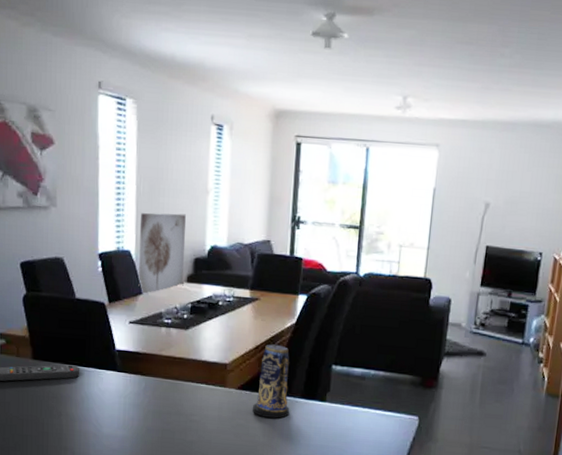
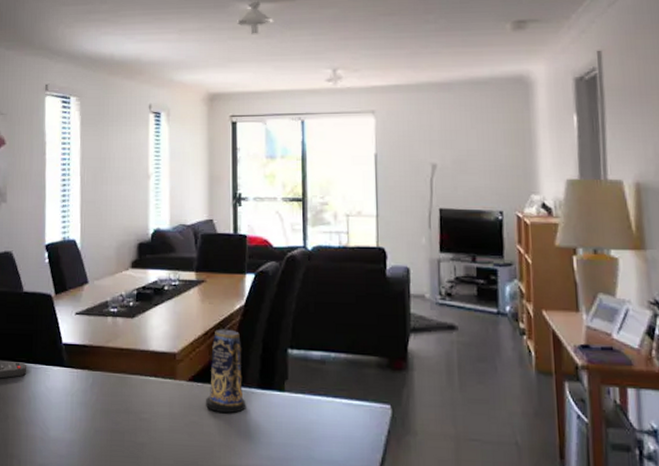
wall art: present [138,212,186,294] -> none [84,200,129,283]

